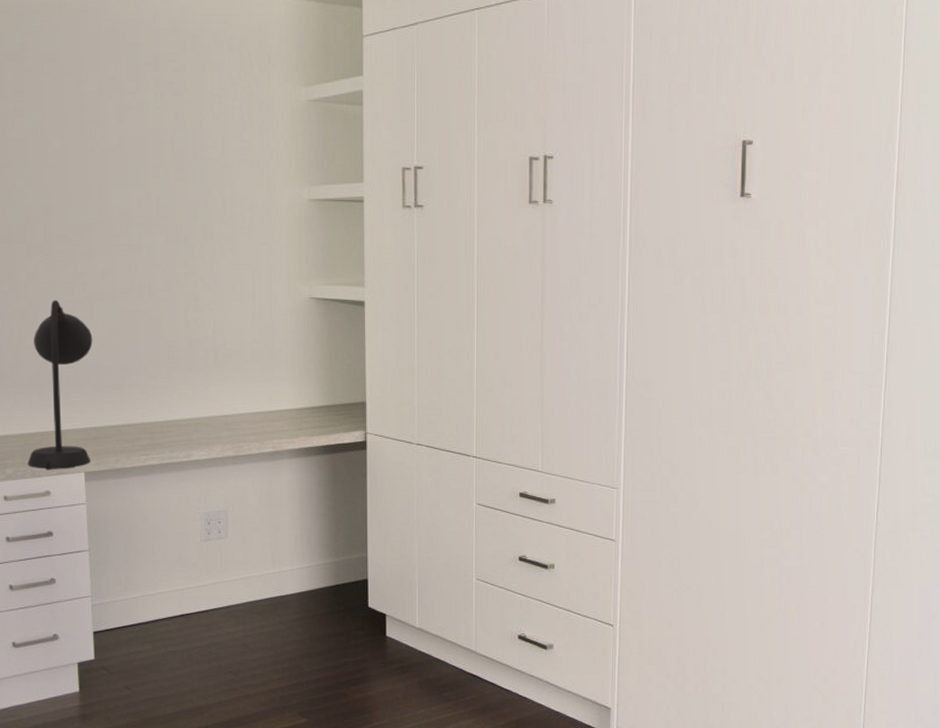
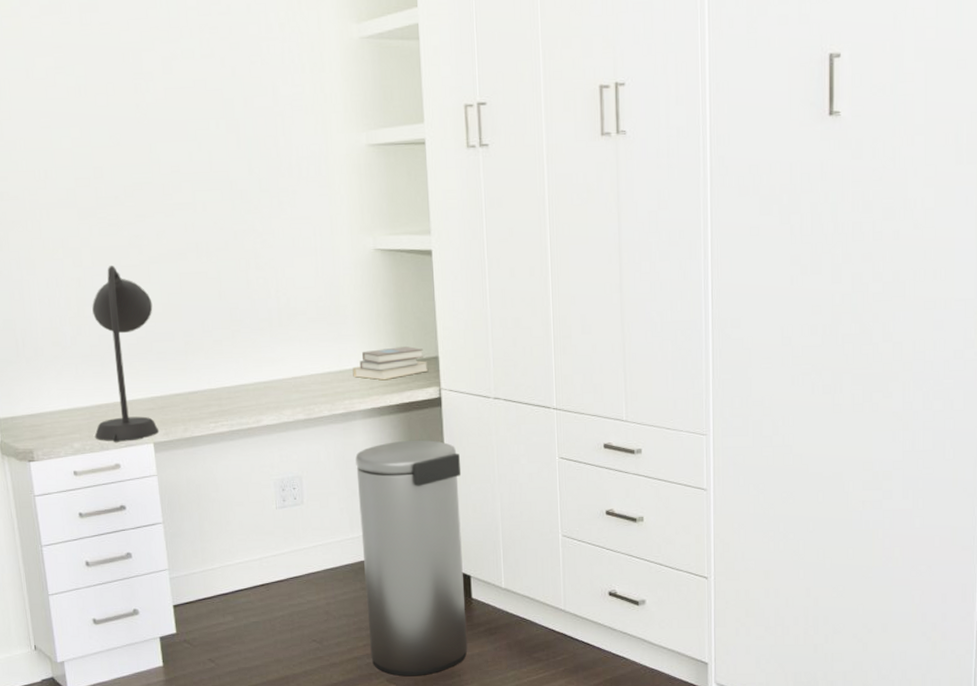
pedal bin: none [281,480,382,711] -> present [355,439,468,677]
books: none [283,391,356,422] -> present [352,346,429,381]

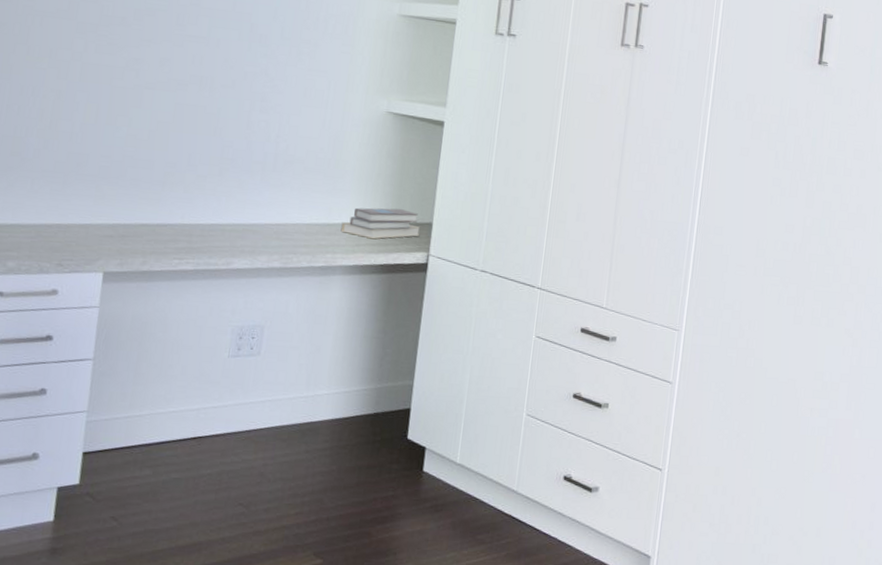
desk lamp: present [92,265,160,443] -> none [35,83,138,268]
pedal bin: present [355,439,468,677] -> none [301,301,436,552]

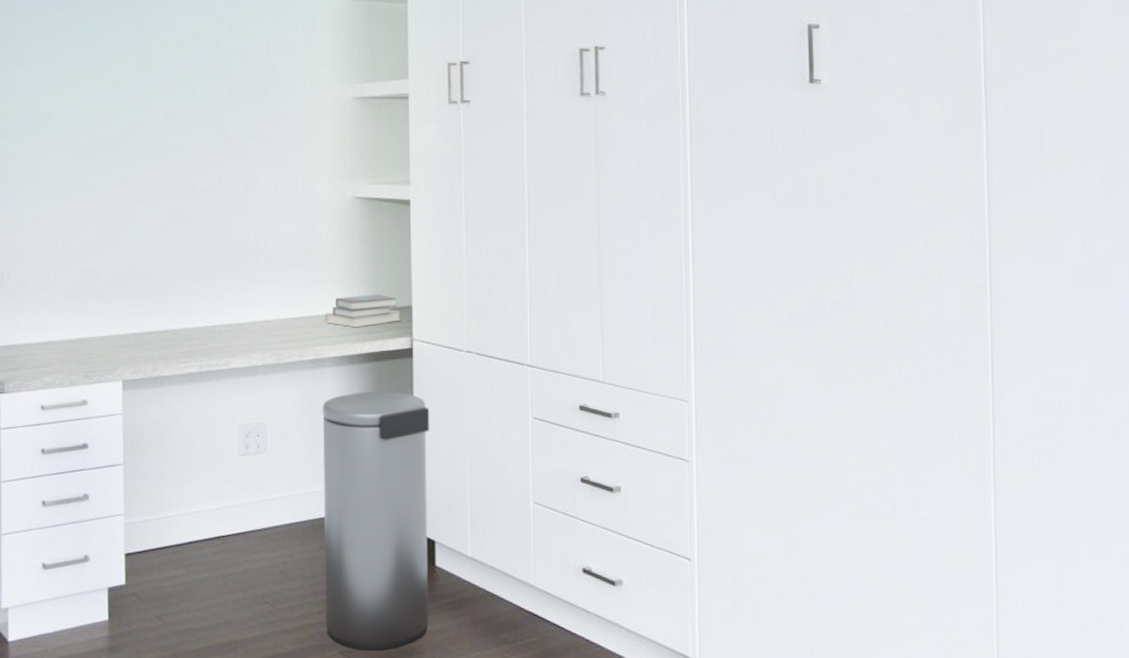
pedal bin: none [301,301,436,552] -> present [322,391,430,651]

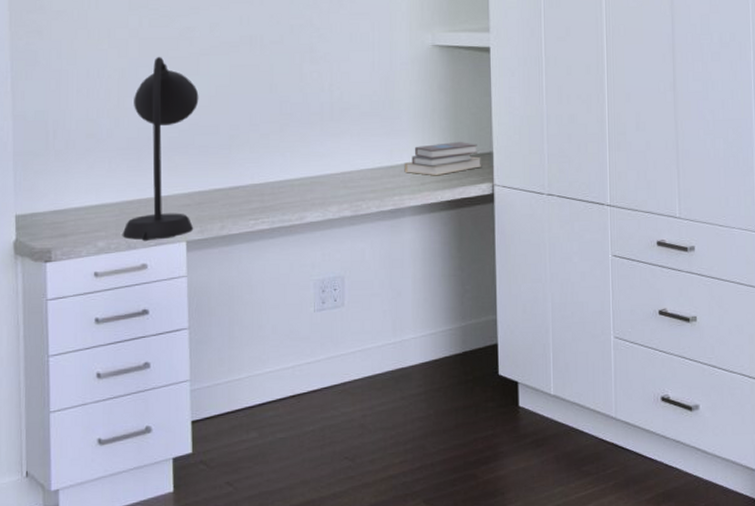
desk lamp: none [65,202,135,379] -> present [122,56,199,242]
pedal bin: present [322,391,430,651] -> none [402,237,513,497]

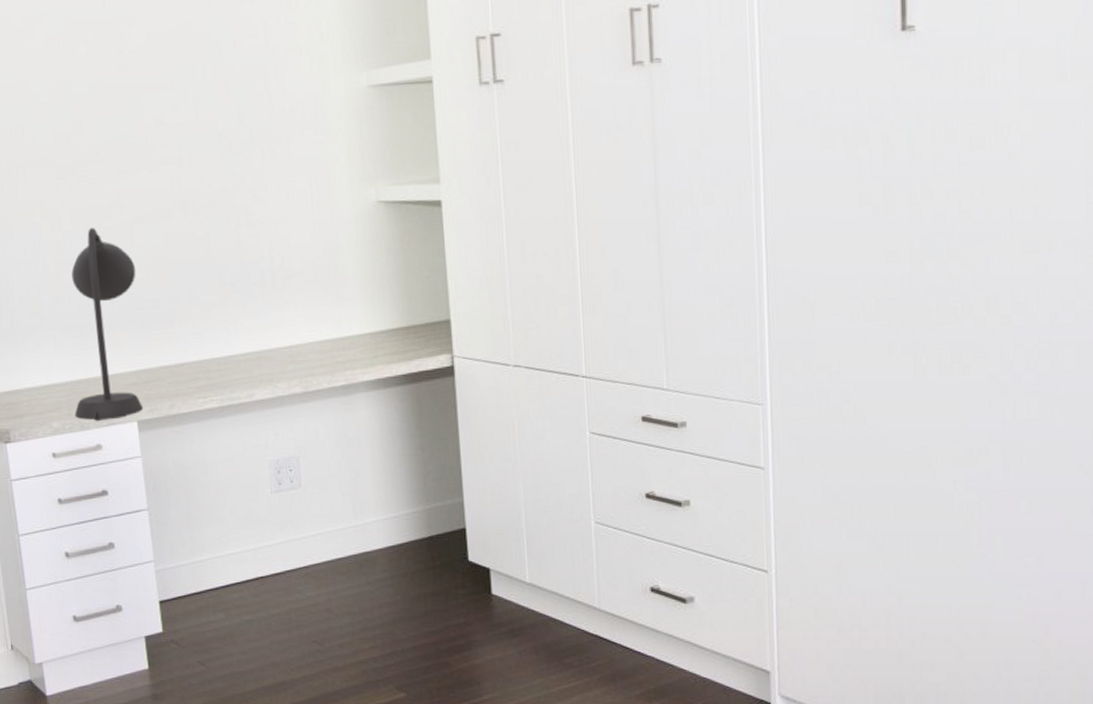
books: present [404,142,482,176] -> none [354,309,439,348]

